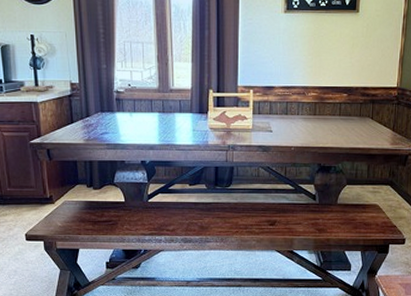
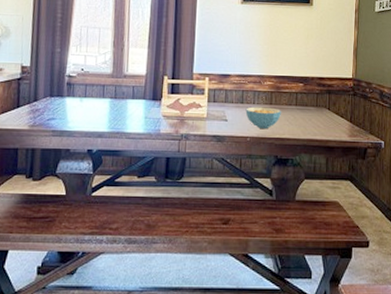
cereal bowl: none [290,117,325,138] -> present [245,106,281,128]

